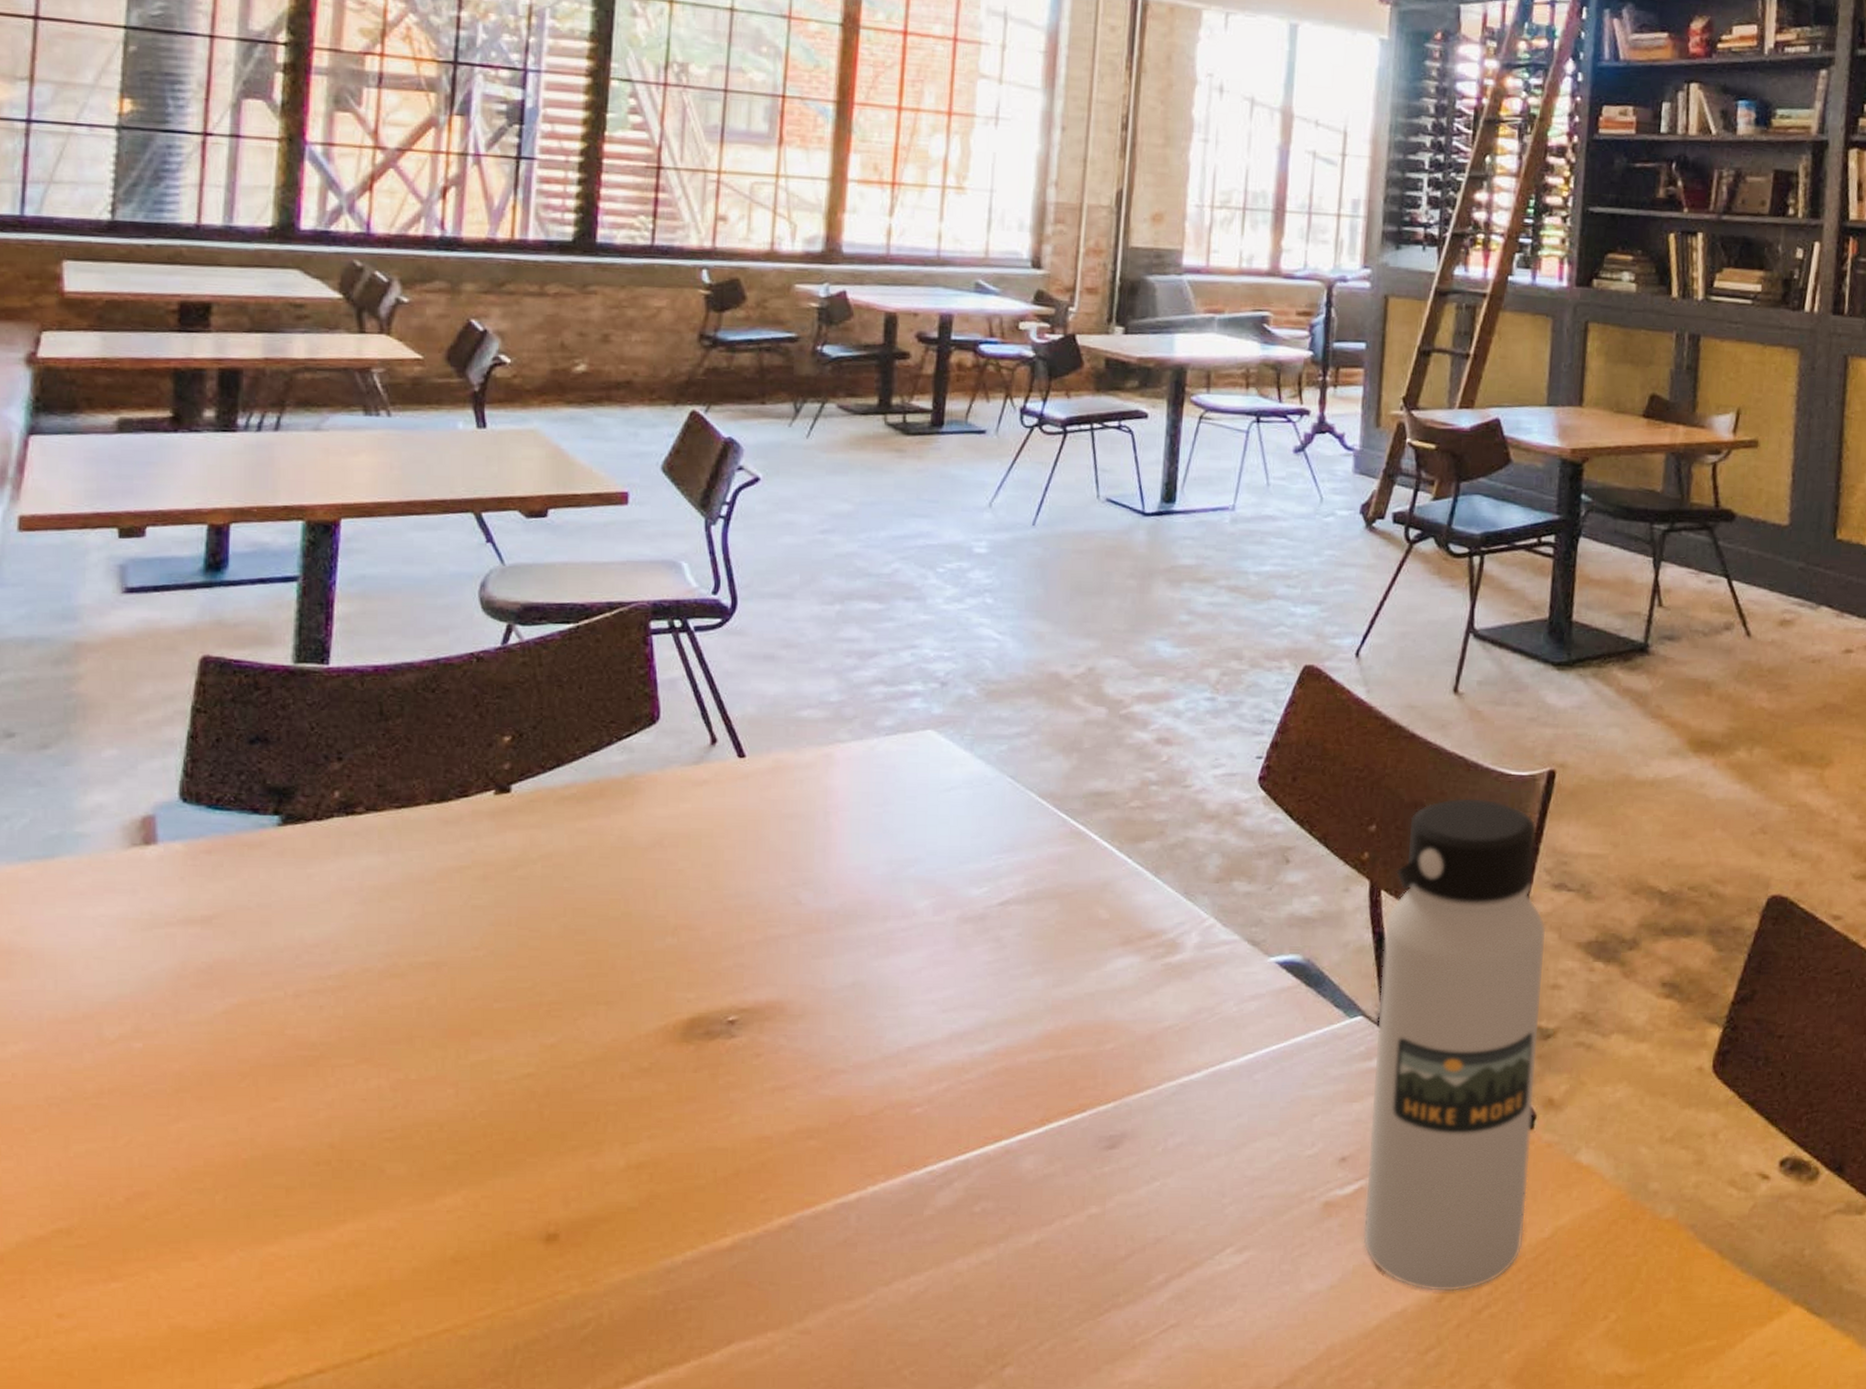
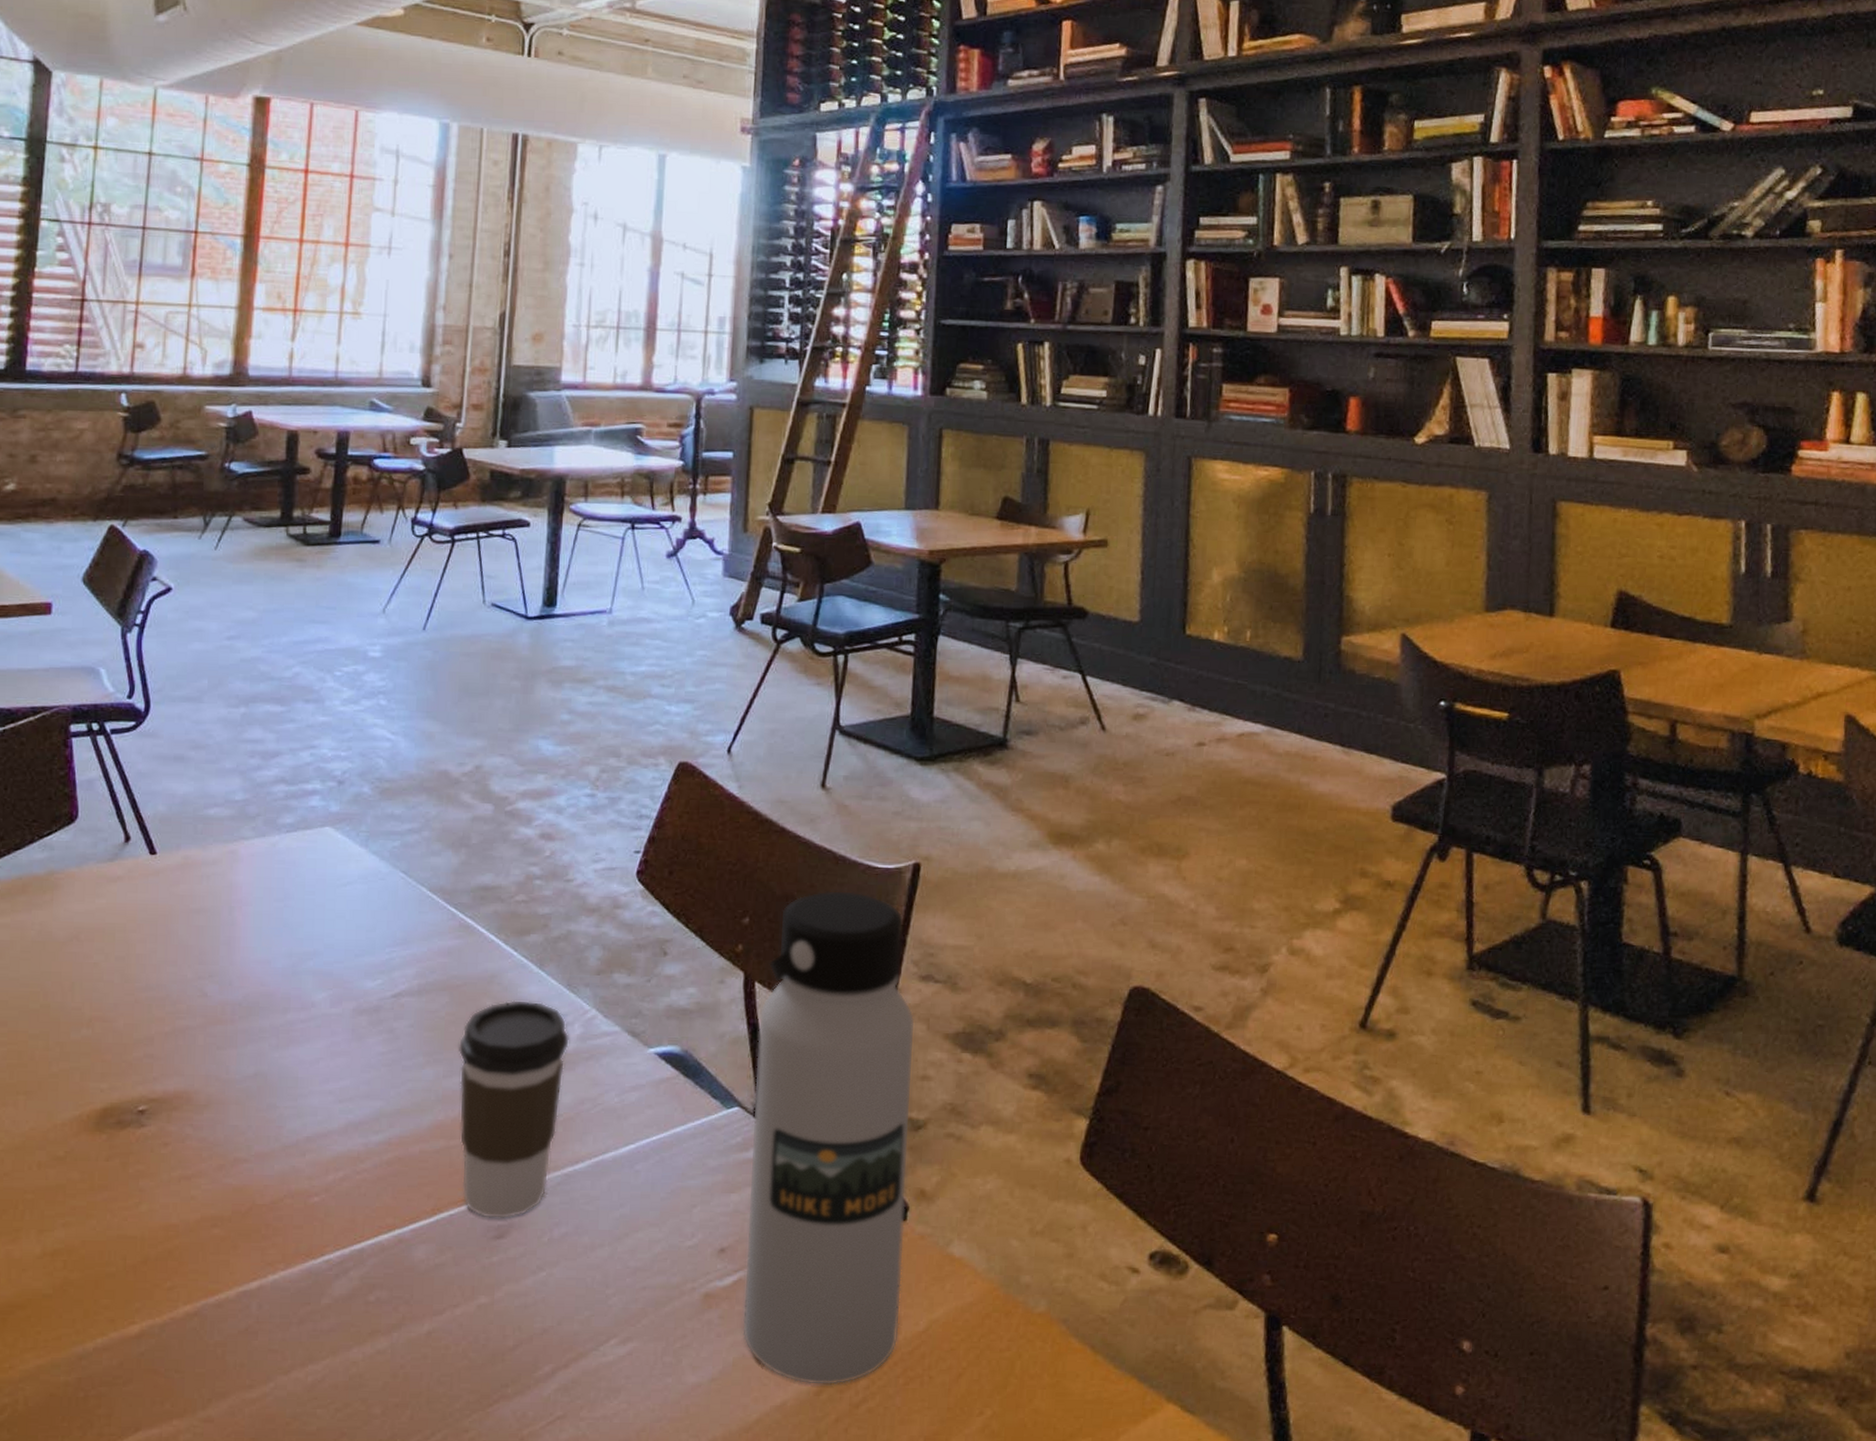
coffee cup: none [1068,909,1186,1130] -> present [458,1000,569,1220]

